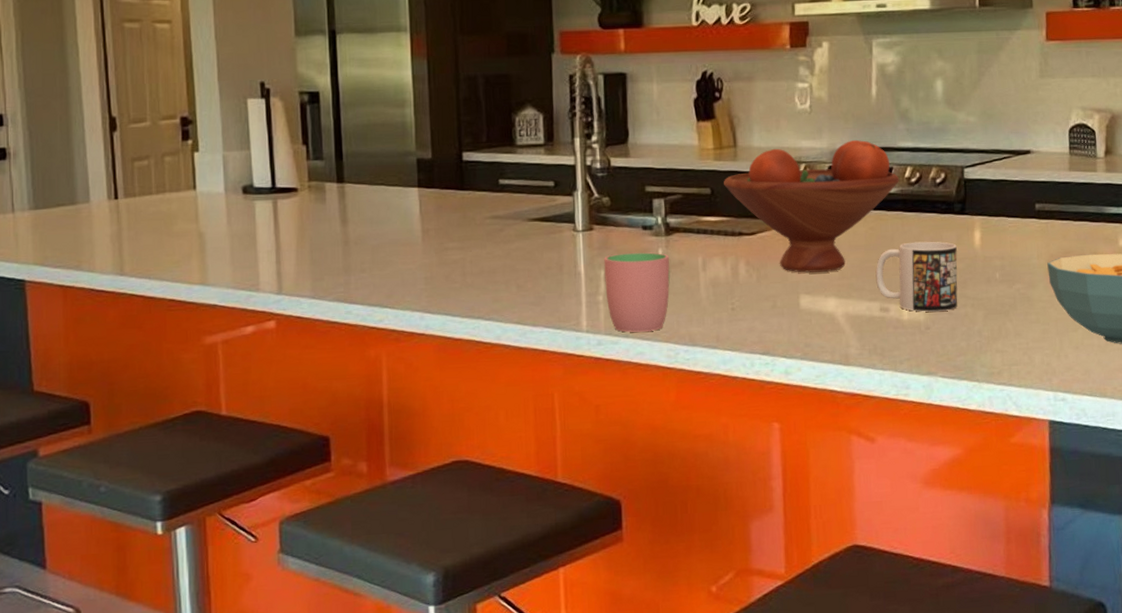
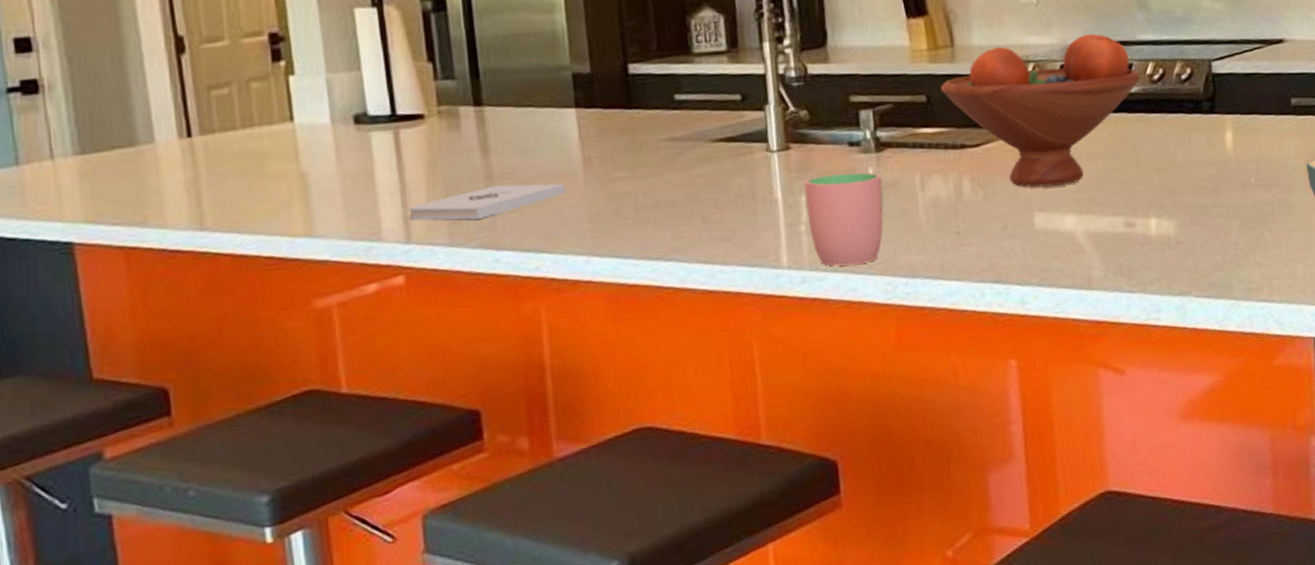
notepad: none [281,249,406,278] -> present [407,183,565,221]
mug: present [875,241,958,312] -> none [1118,145,1210,225]

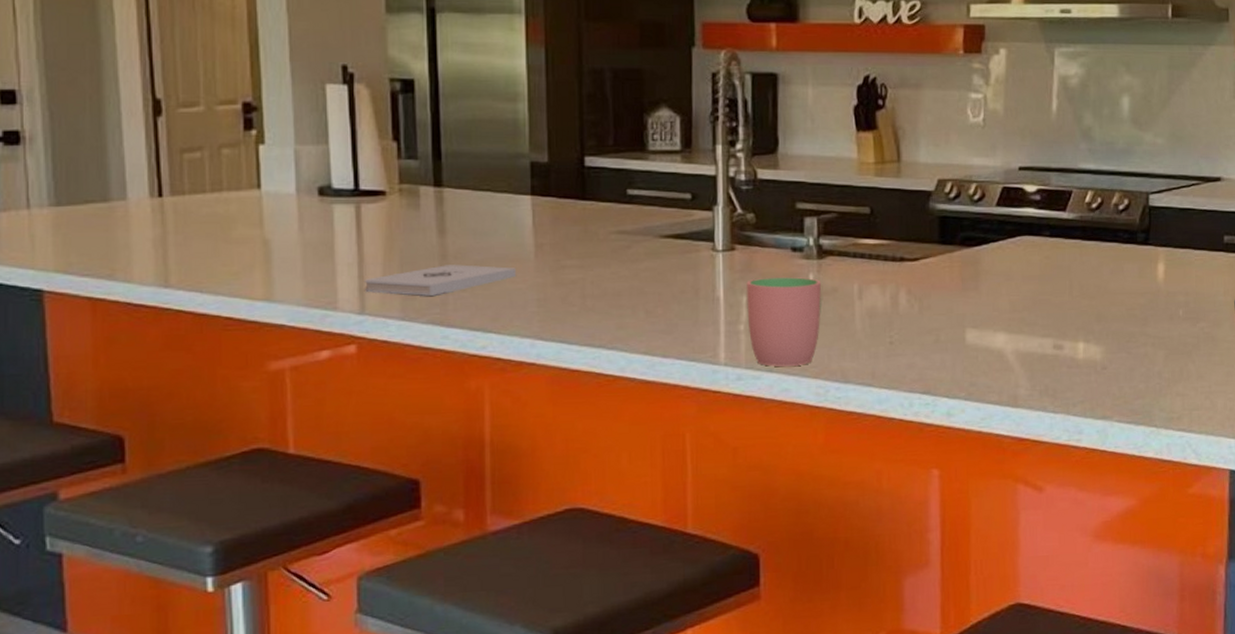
fruit bowl: present [941,33,1141,188] -> none [885,158,1080,305]

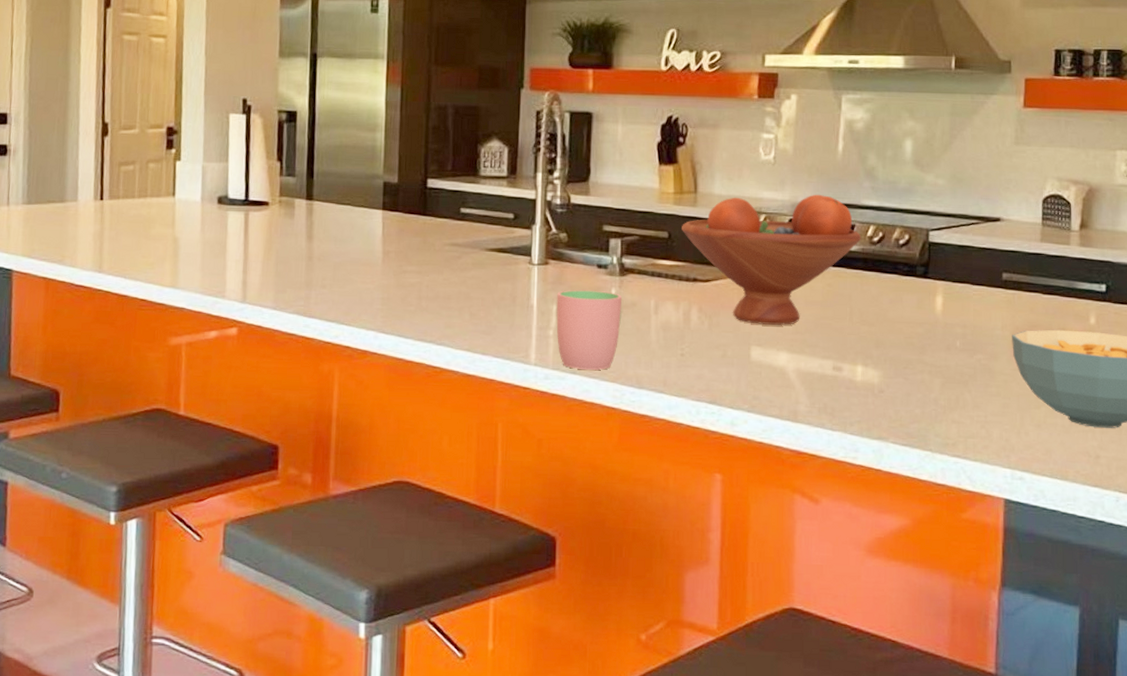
notepad: present [364,264,516,297] -> none [247,265,366,291]
fruit bowl: none [885,158,1080,305] -> present [682,194,862,326]

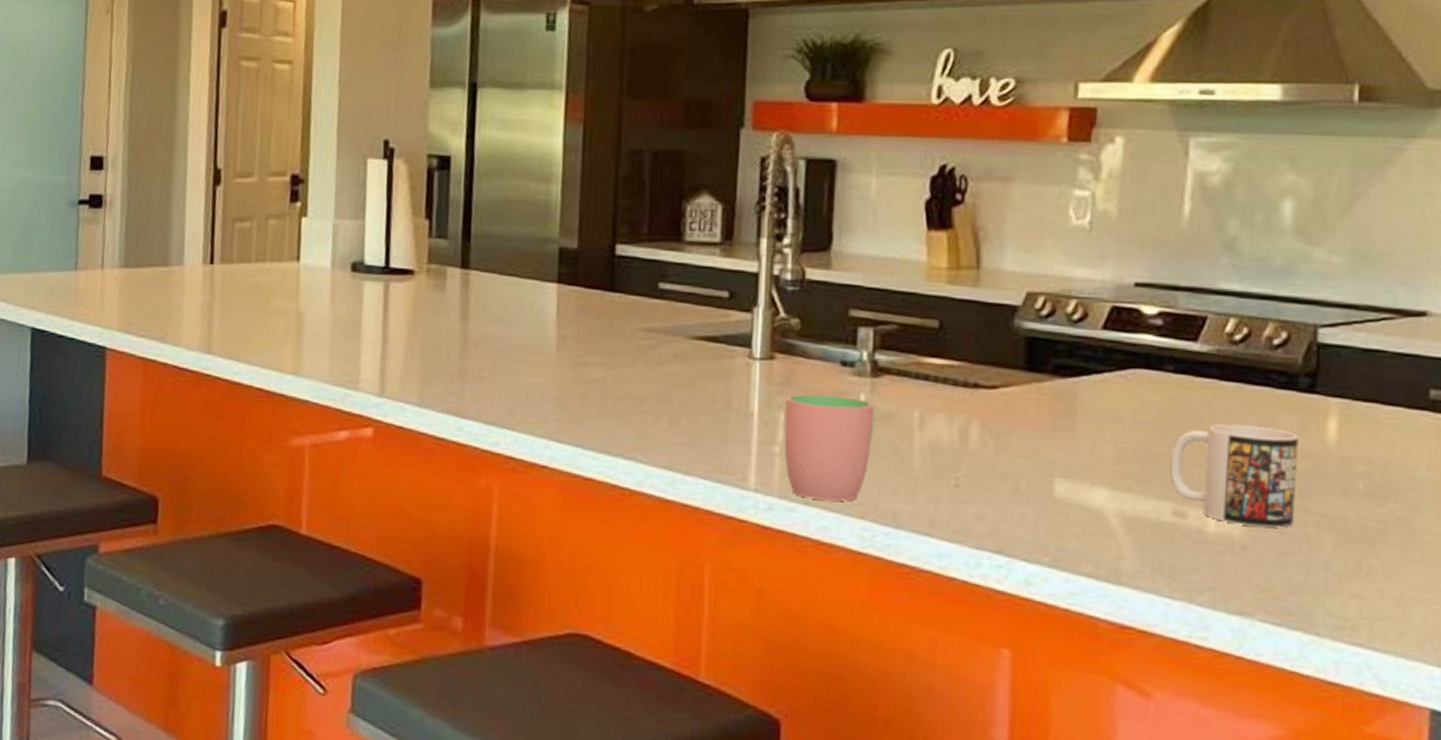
fruit bowl: present [682,194,862,326] -> none [958,273,1217,452]
mug: none [830,302,917,375] -> present [1170,423,1298,528]

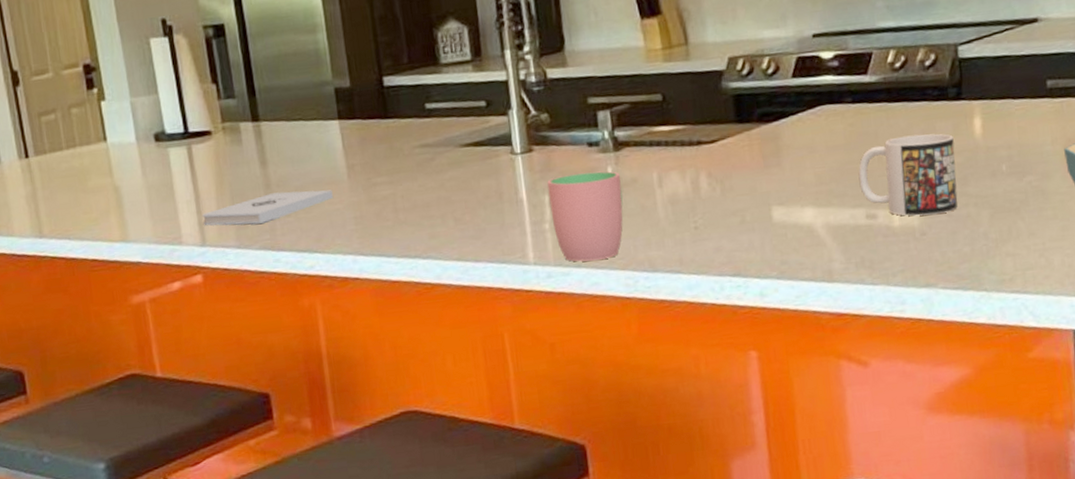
notepad: none [386,351,536,385] -> present [201,189,333,226]

